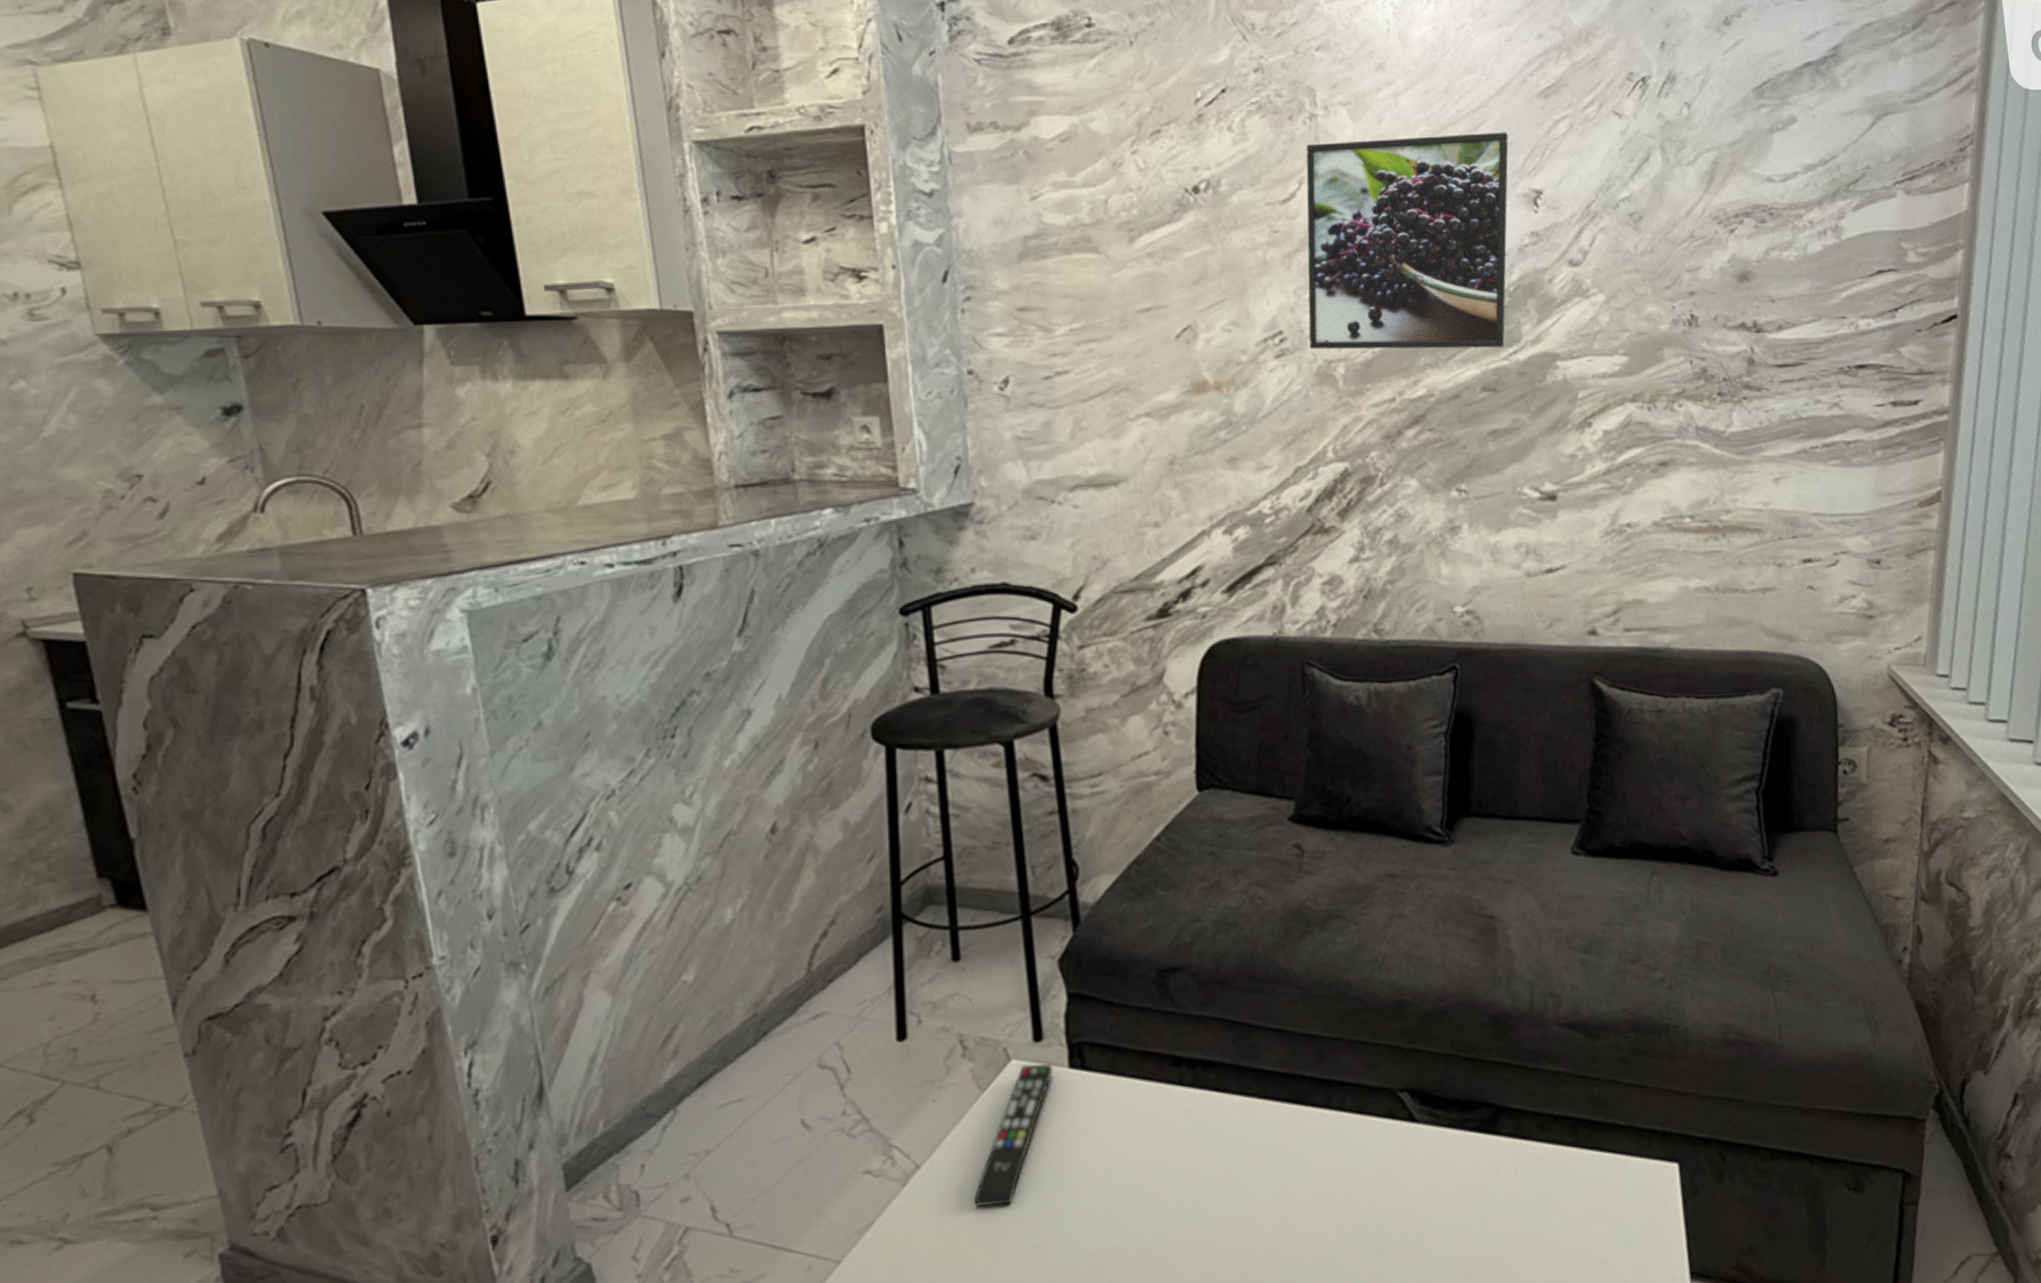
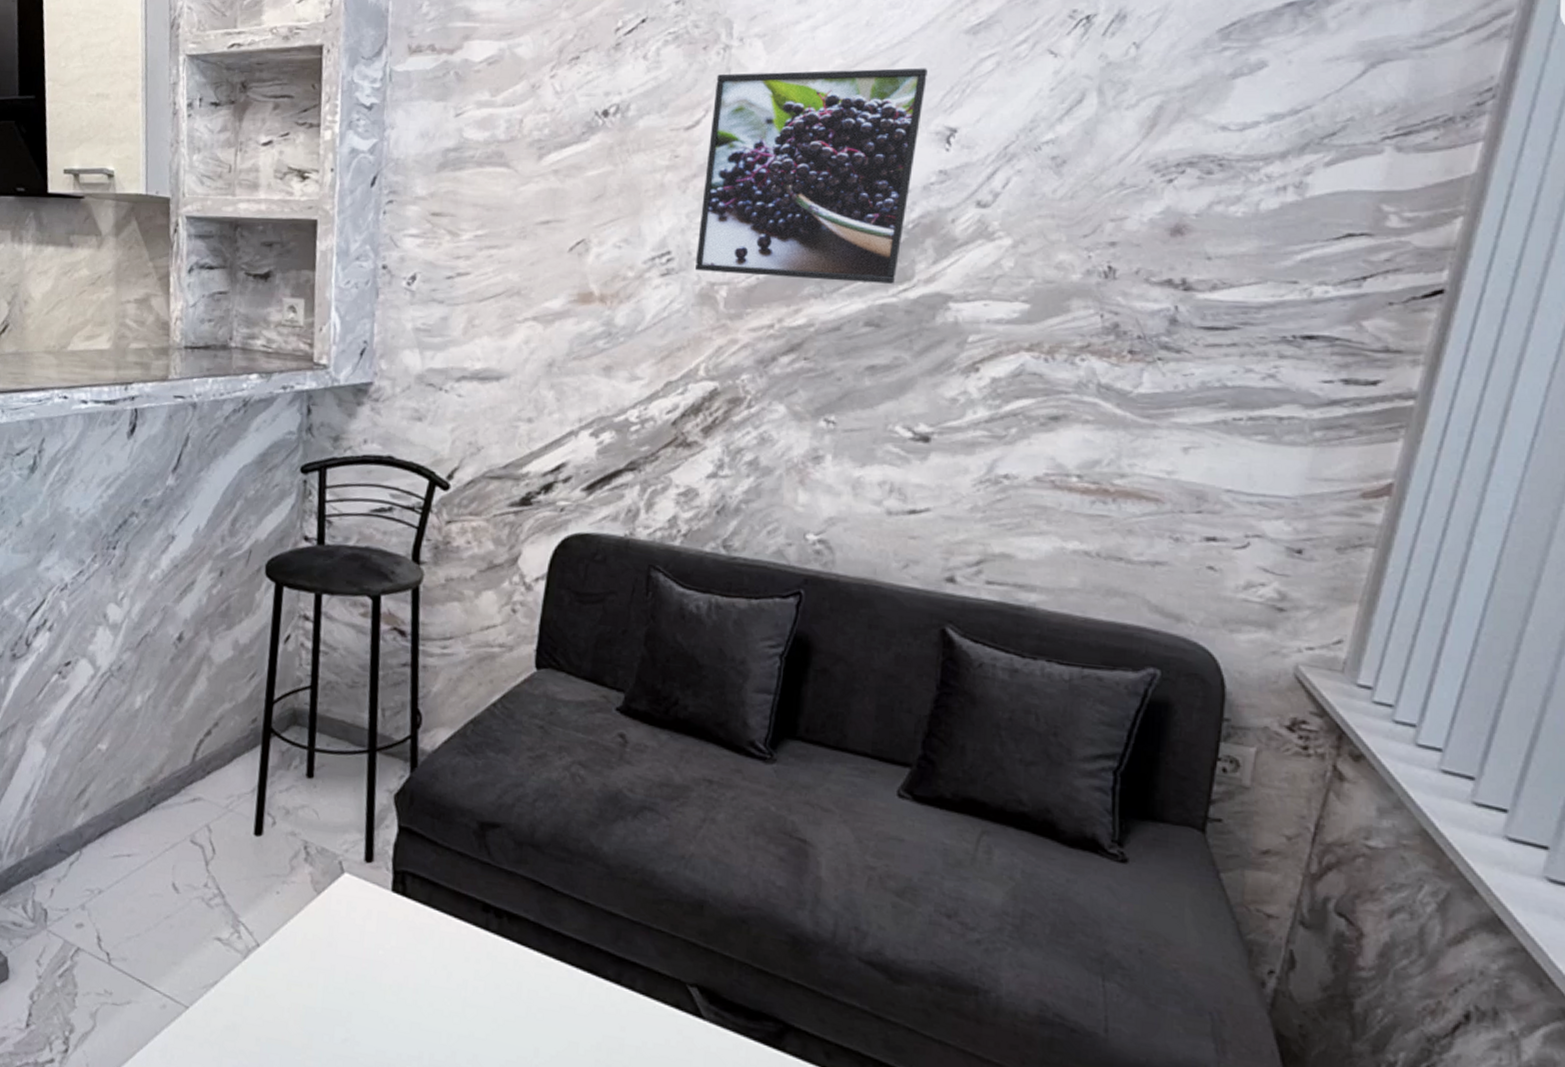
remote control: present [973,1062,1053,1207] -> none [298,879,379,997]

